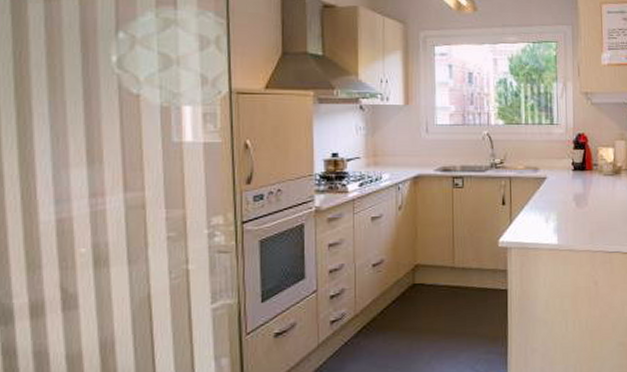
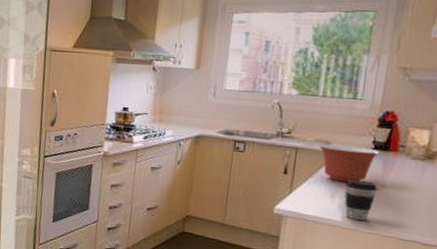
mixing bowl: none [529,169,579,206] -> present [319,144,380,183]
coffee cup: none [556,201,583,240] -> present [344,179,378,221]

